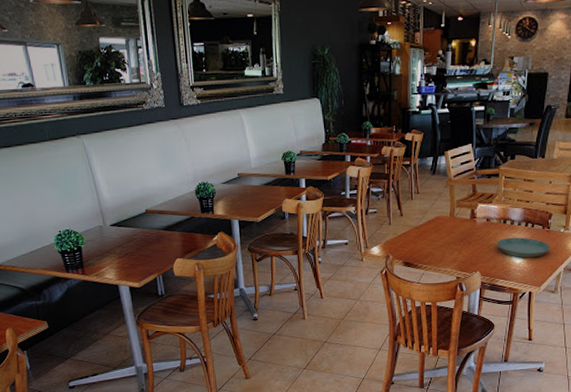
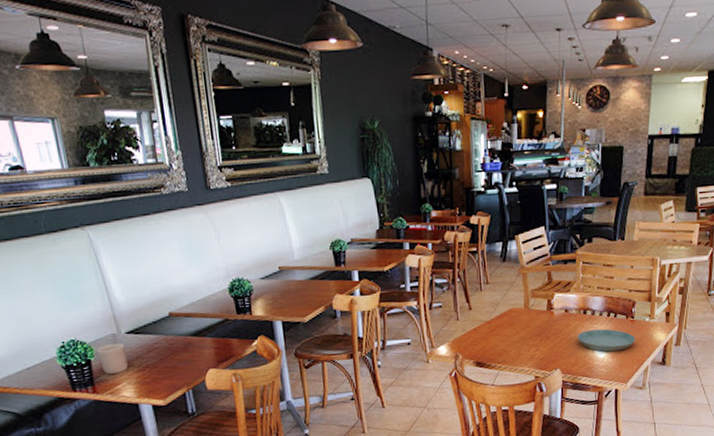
mug: none [86,233,111,260] -> present [97,343,129,375]

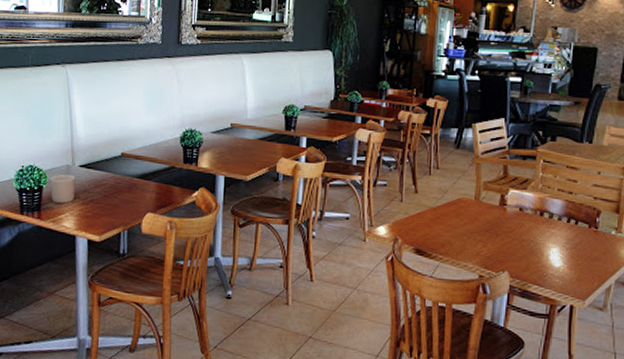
saucer: present [577,329,636,352] -> none [530,234,599,263]

